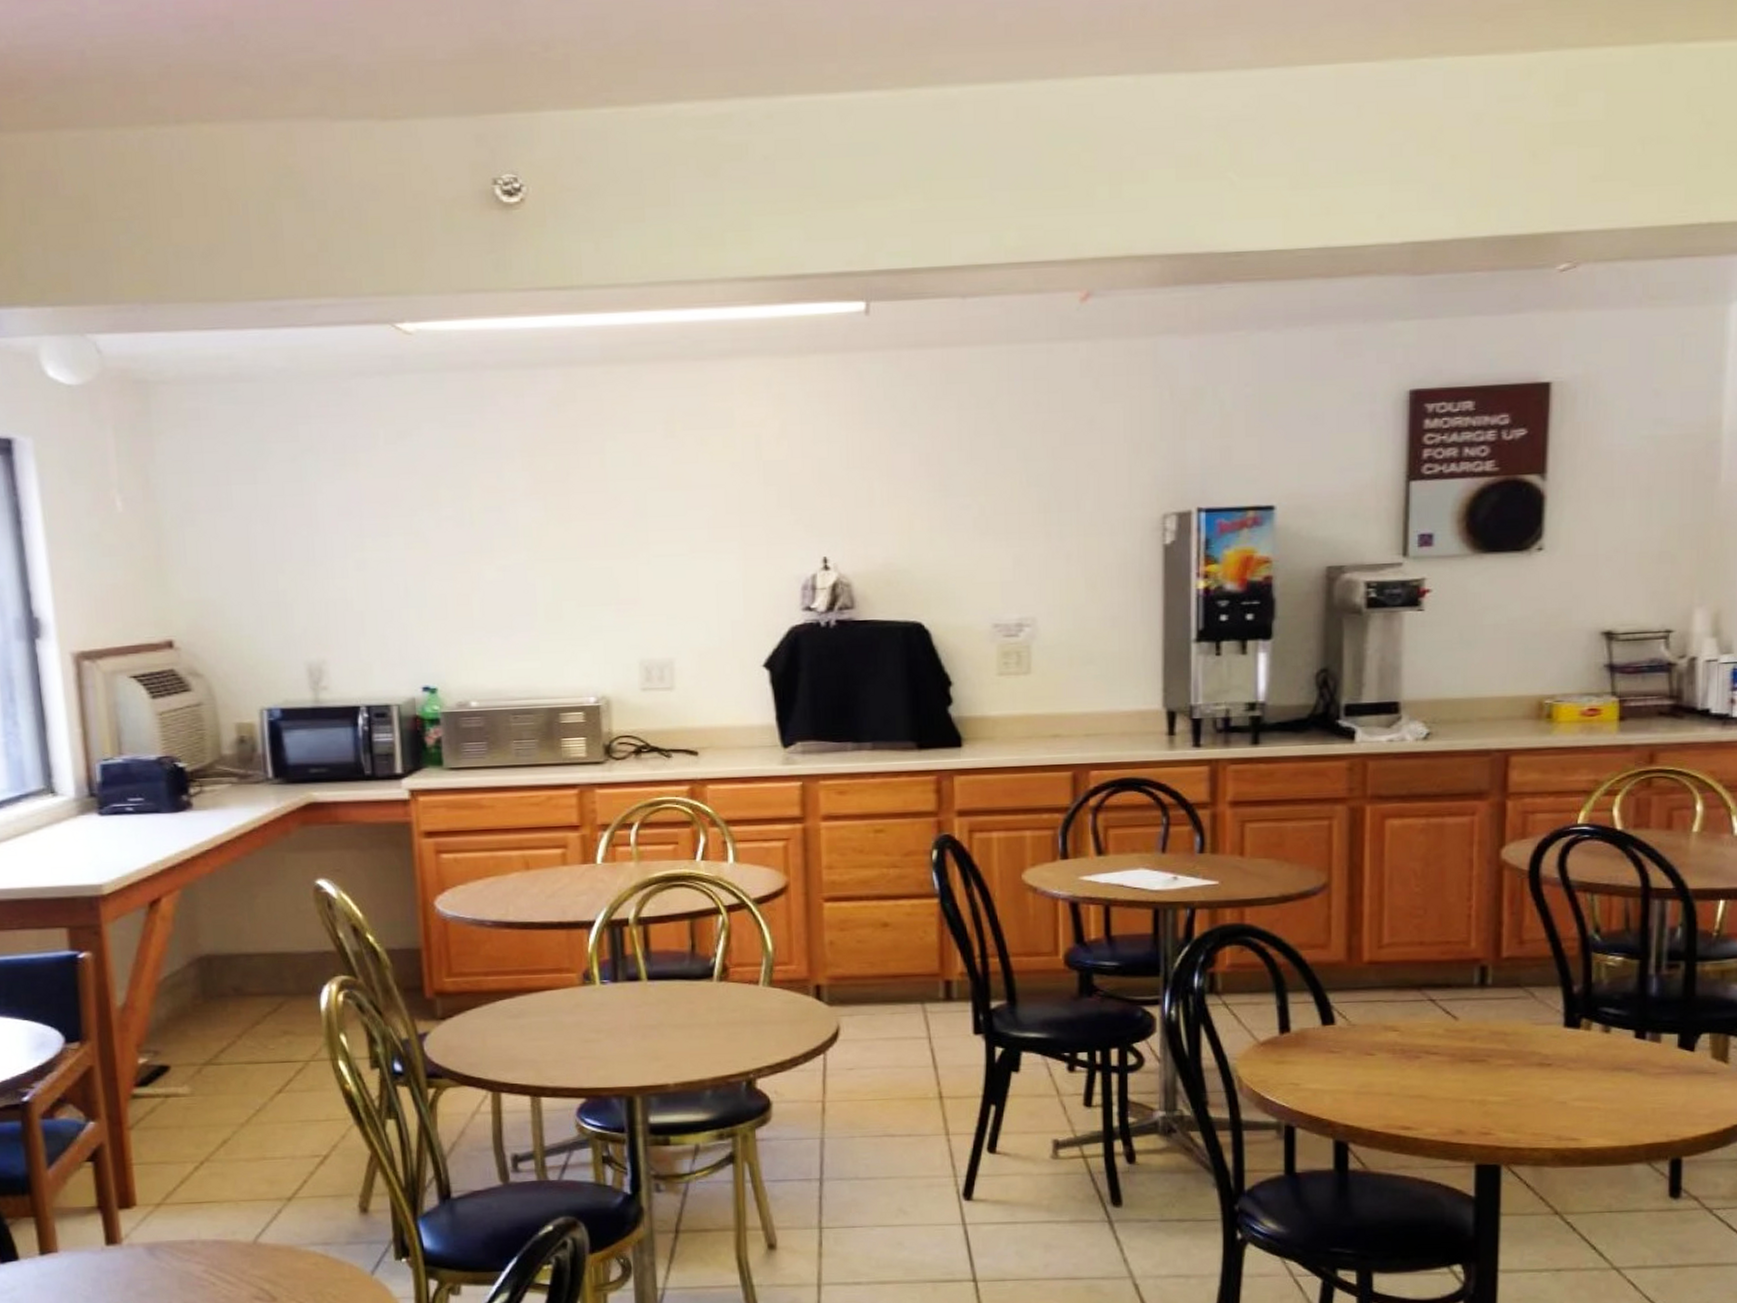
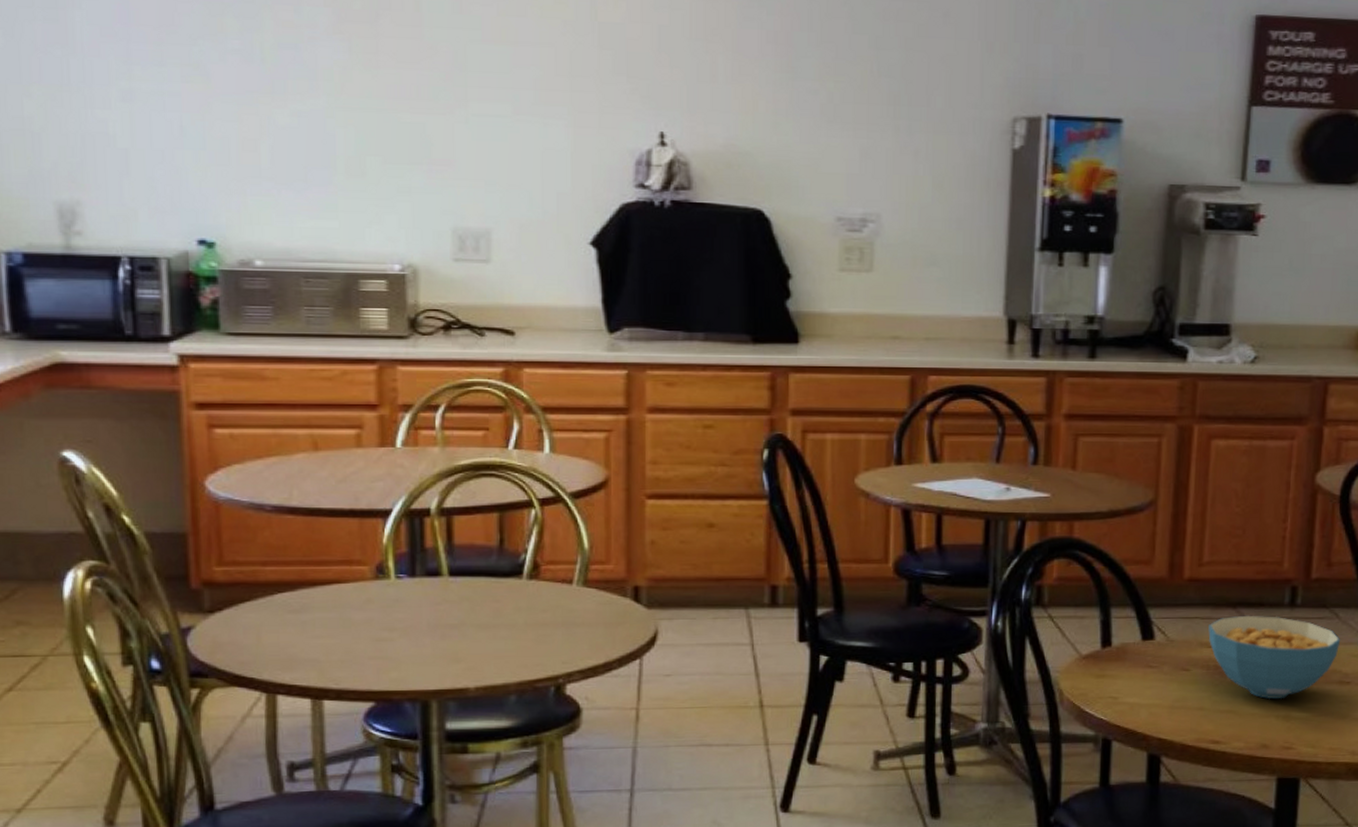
cereal bowl: none [1392,997,1538,1084] -> present [1208,615,1341,700]

